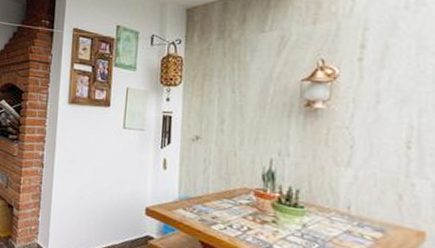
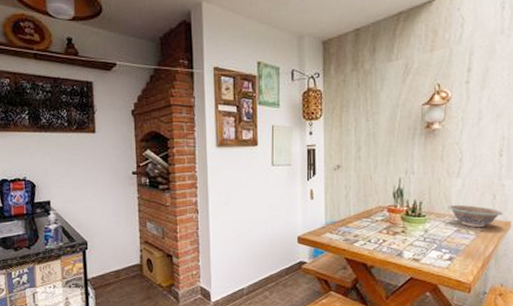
decorative bowl: none [334,198,413,234] -> present [447,204,503,228]

